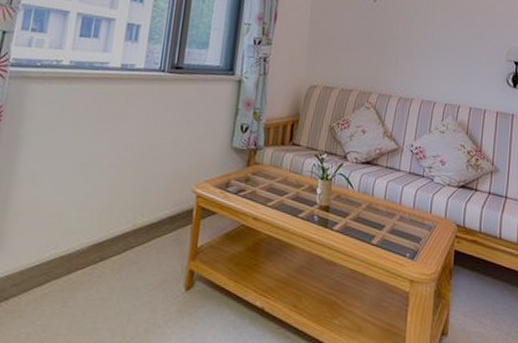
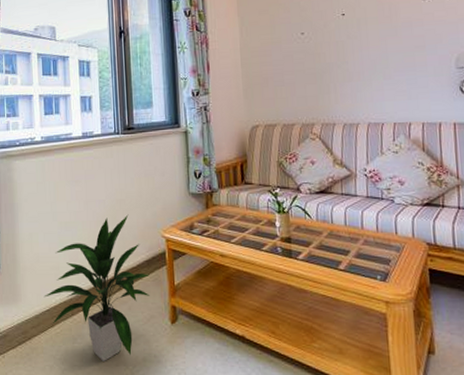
indoor plant: none [35,162,171,330] -> present [43,214,151,361]

